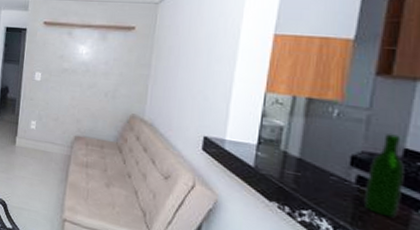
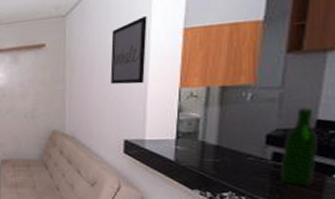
wall art: none [196,16,239,82] -> present [110,16,147,84]

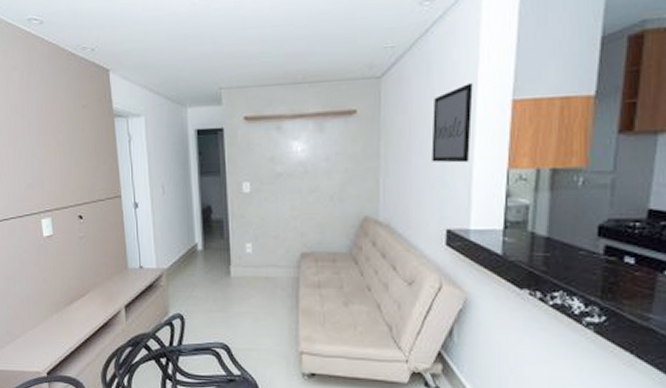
wine bottle: present [279,108,317,186] -> none [612,196,649,284]

